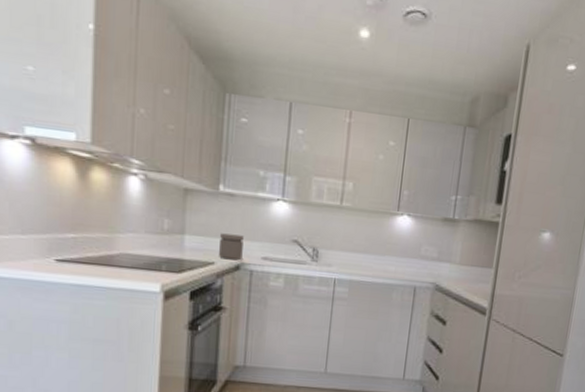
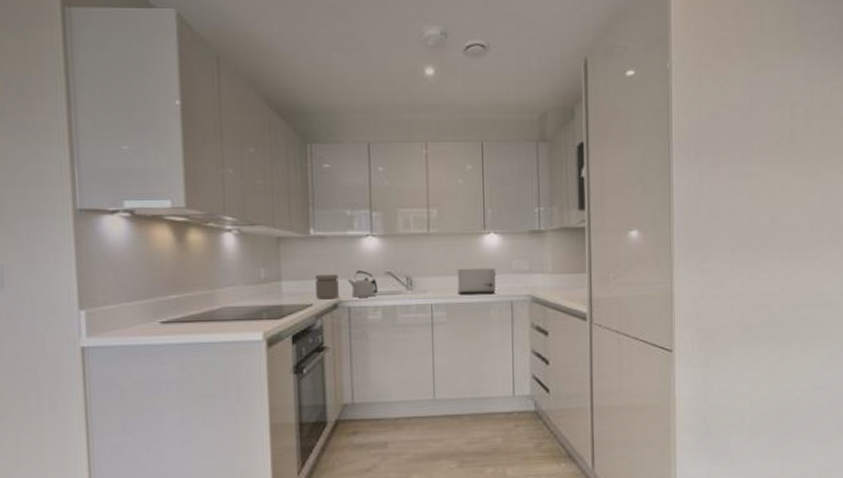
kettle: none [252,233,283,264] -> present [347,269,378,299]
toaster: none [362,246,404,278] -> present [456,267,497,296]

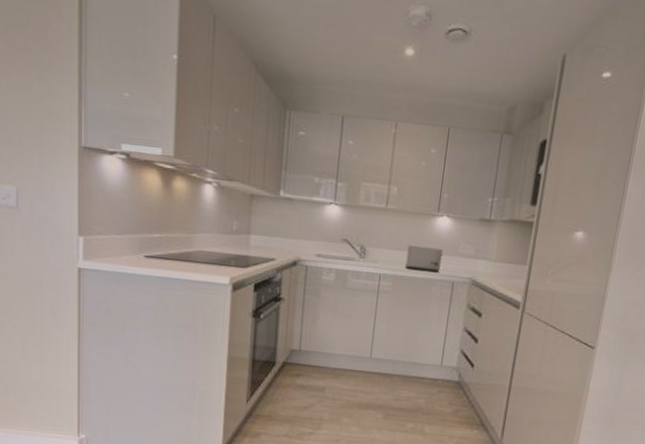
jar: present [316,274,339,300] -> none [279,233,301,257]
kettle: present [347,269,378,299] -> none [307,233,335,260]

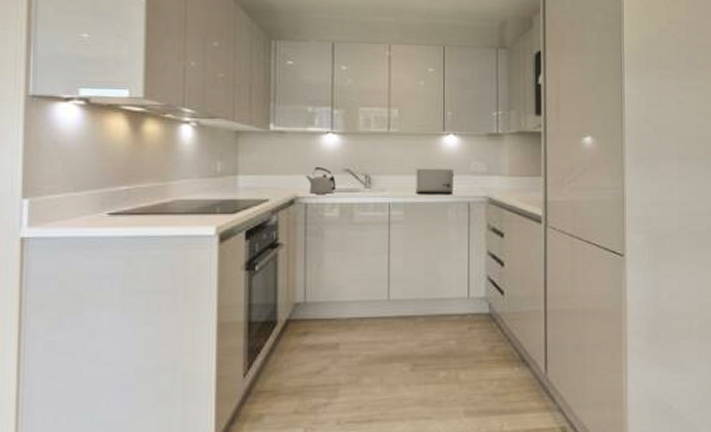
kettle: none [307,233,335,260] -> present [305,166,336,195]

